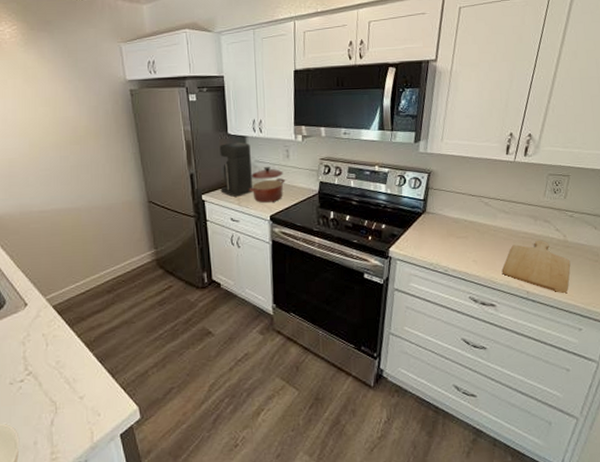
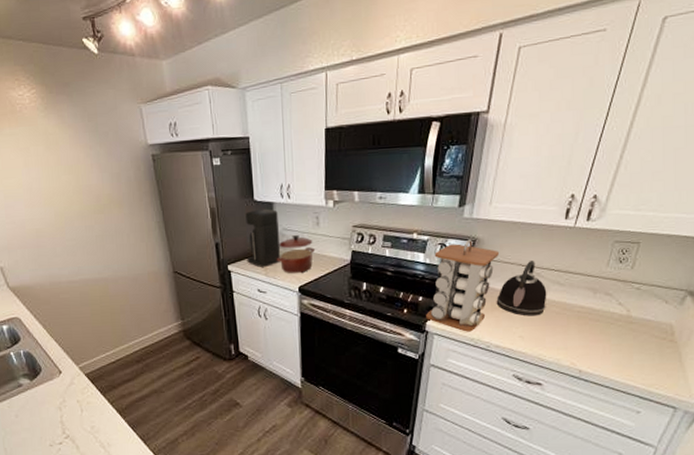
spice rack: none [389,171,452,257] -> present [426,239,500,332]
kettle: none [451,191,495,242] -> present [496,261,547,316]
chopping board: present [501,240,571,294] -> none [551,314,633,374]

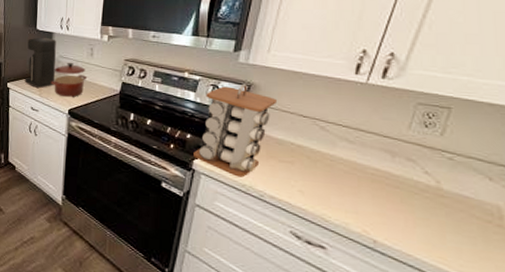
kettle: present [496,261,547,316] -> none [272,113,333,172]

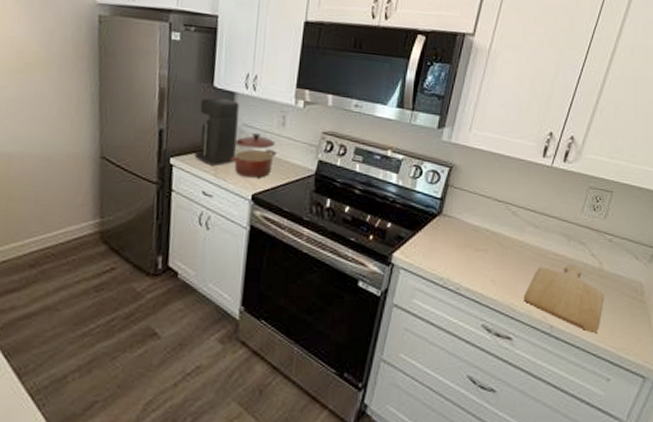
spice rack: present [194,83,278,178] -> none [393,164,476,270]
chopping board: none [338,180,445,255] -> present [523,264,604,334]

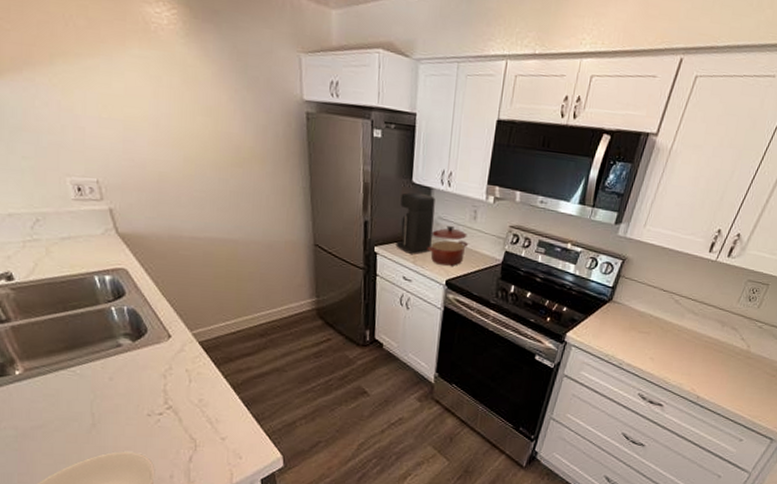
chopping board: present [523,264,604,334] -> none [676,346,748,404]

